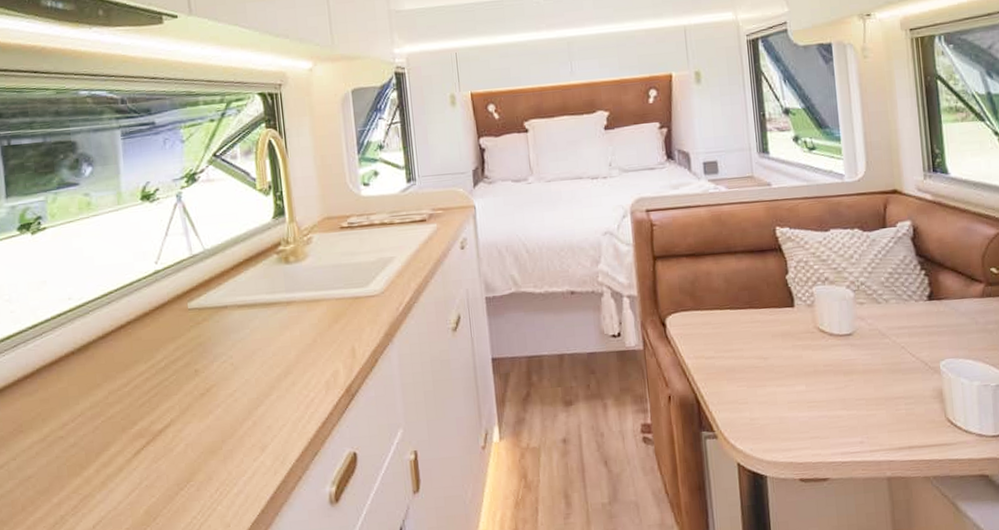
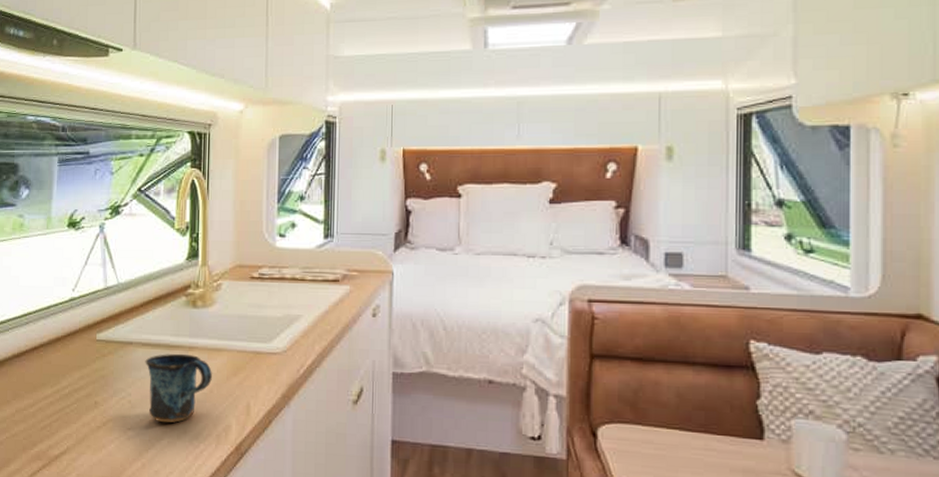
mug: none [243,309,314,379] -> present [145,353,212,423]

